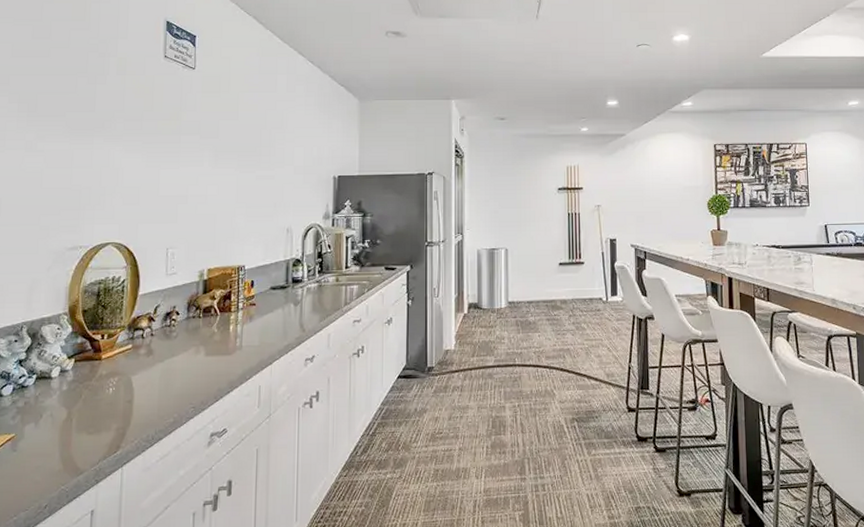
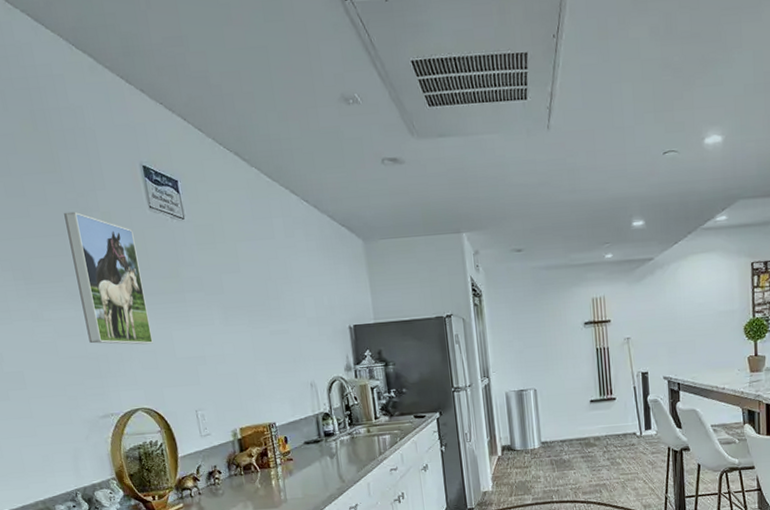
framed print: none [76,55,144,181] -> present [64,211,153,345]

